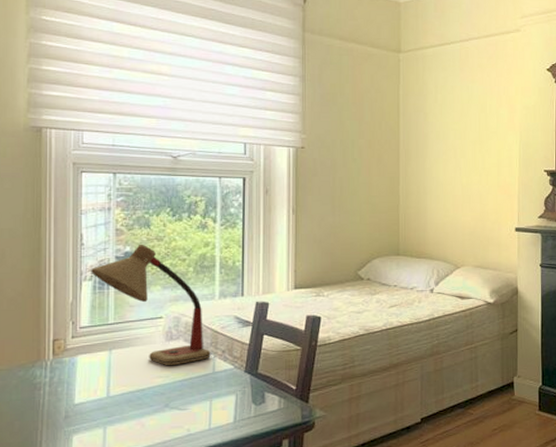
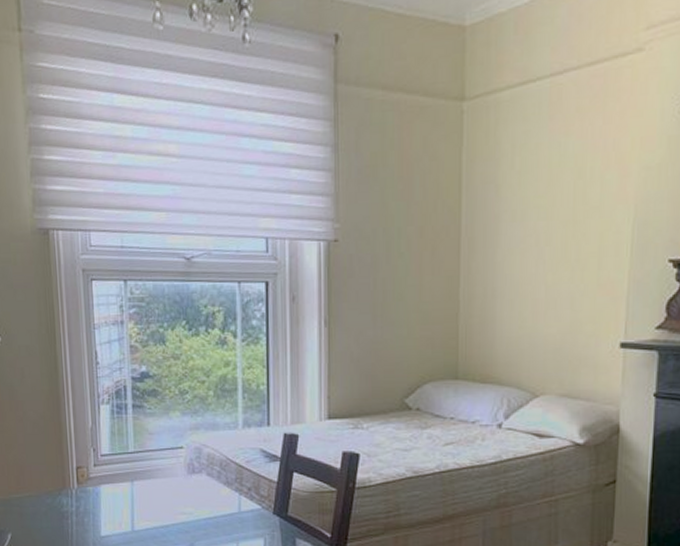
desk lamp: present [91,244,211,366] -> none [108,363,236,502]

